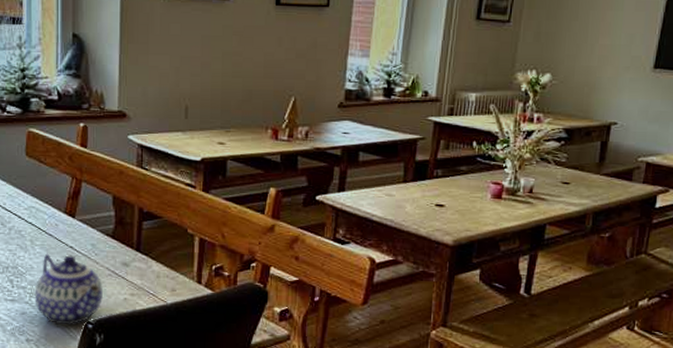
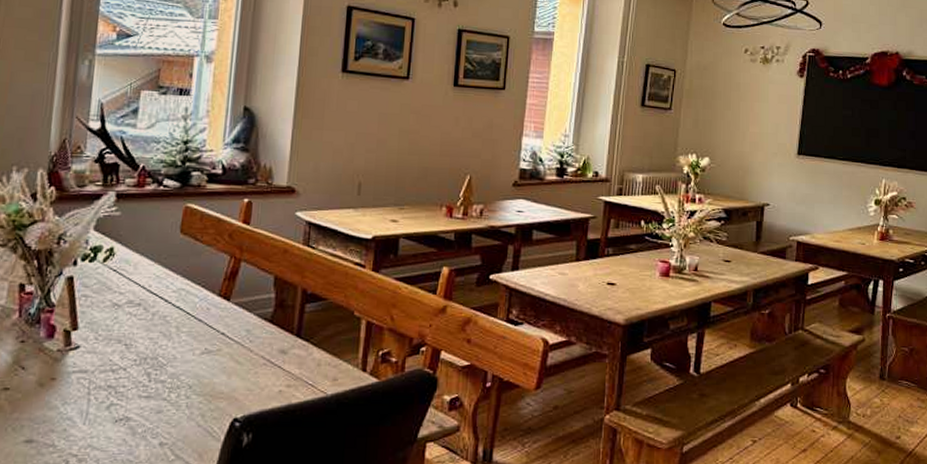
teapot: present [34,253,104,325] -> none [174,341,257,424]

